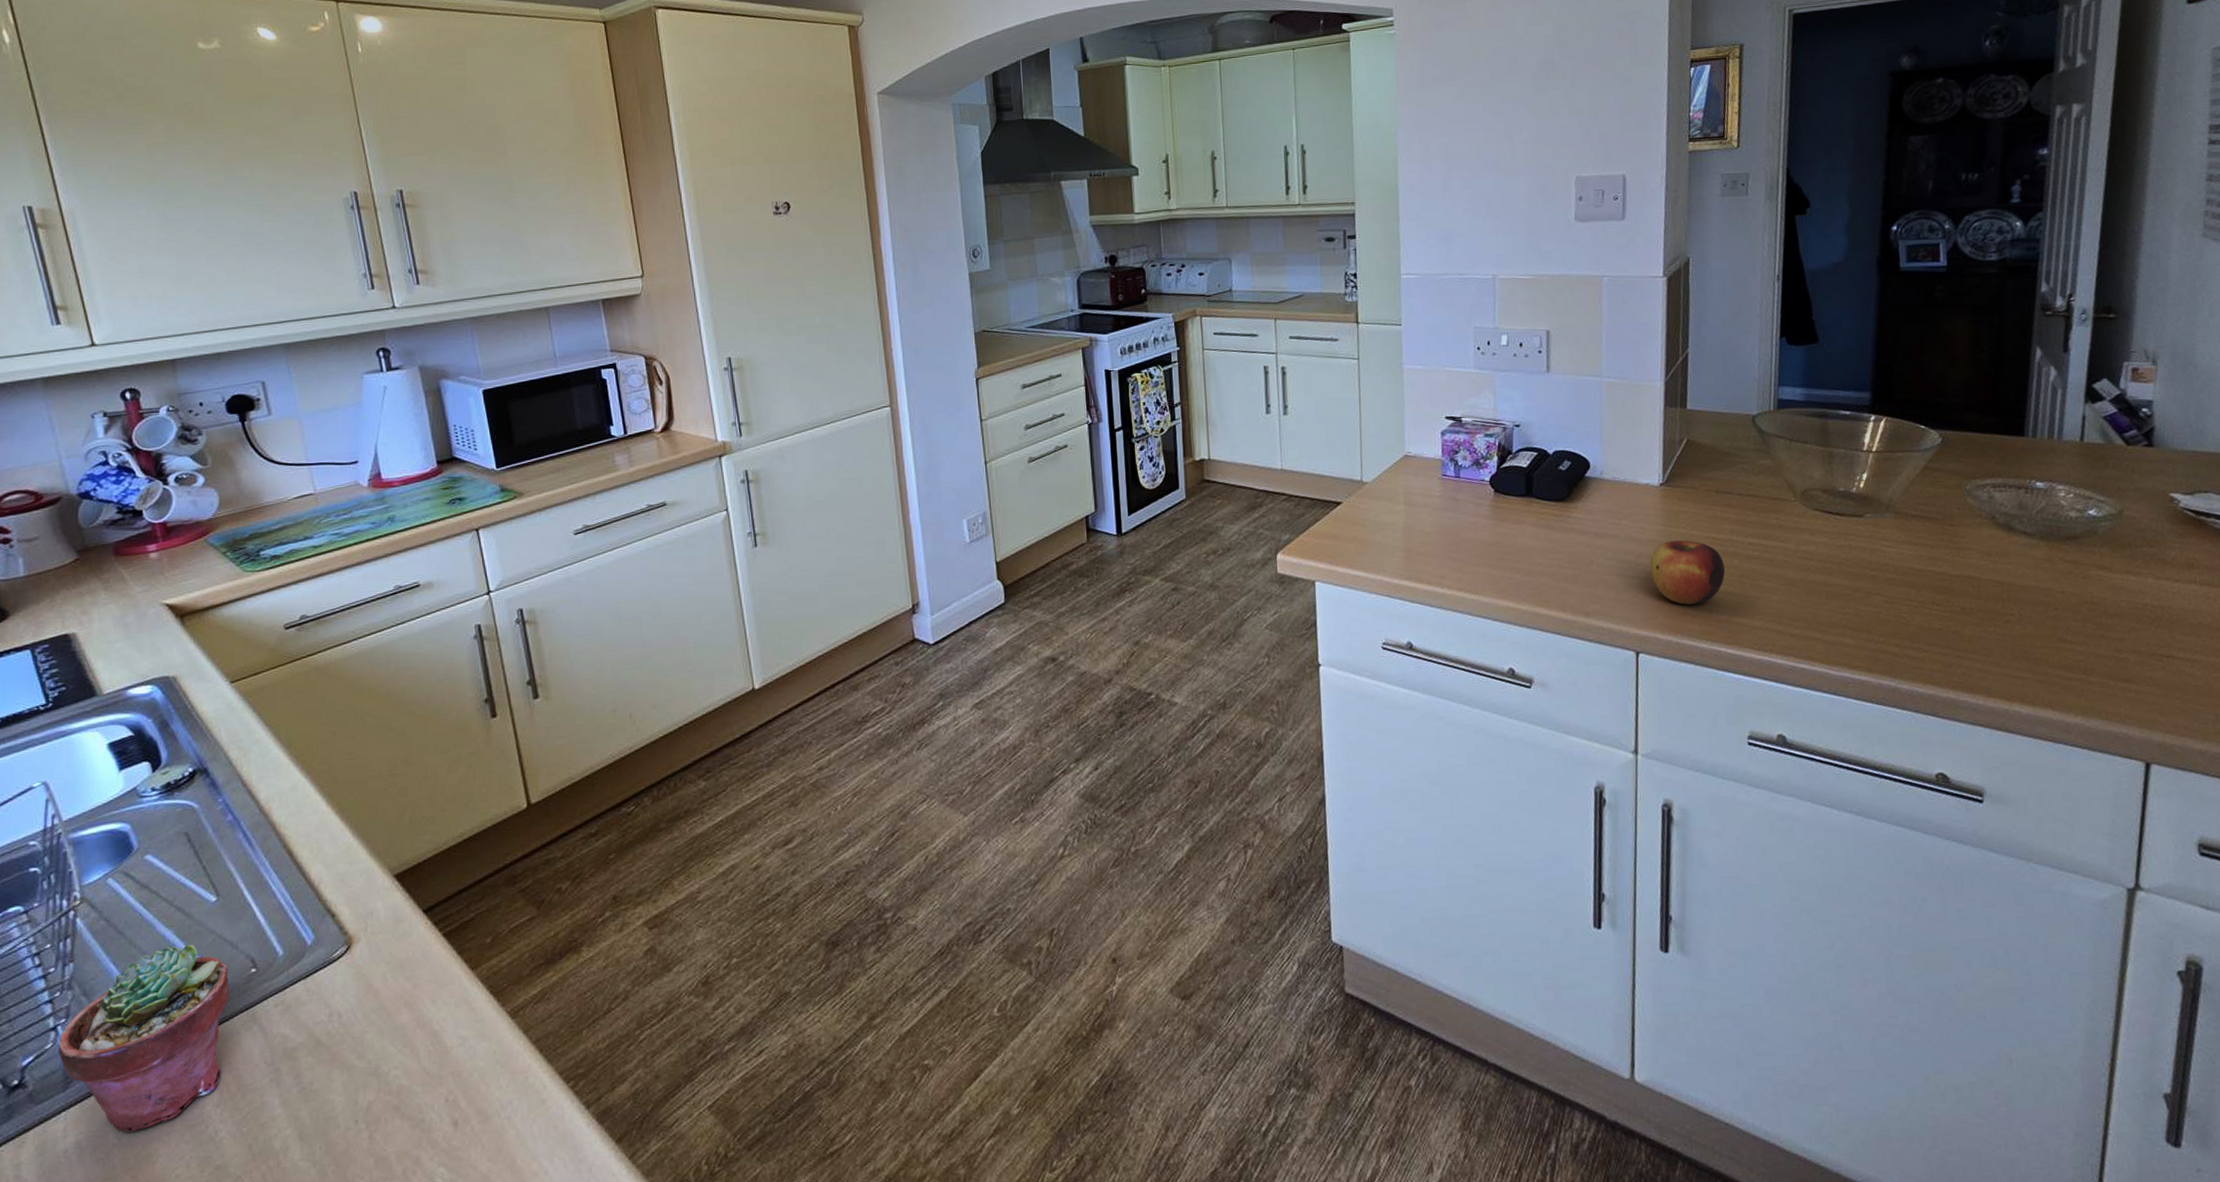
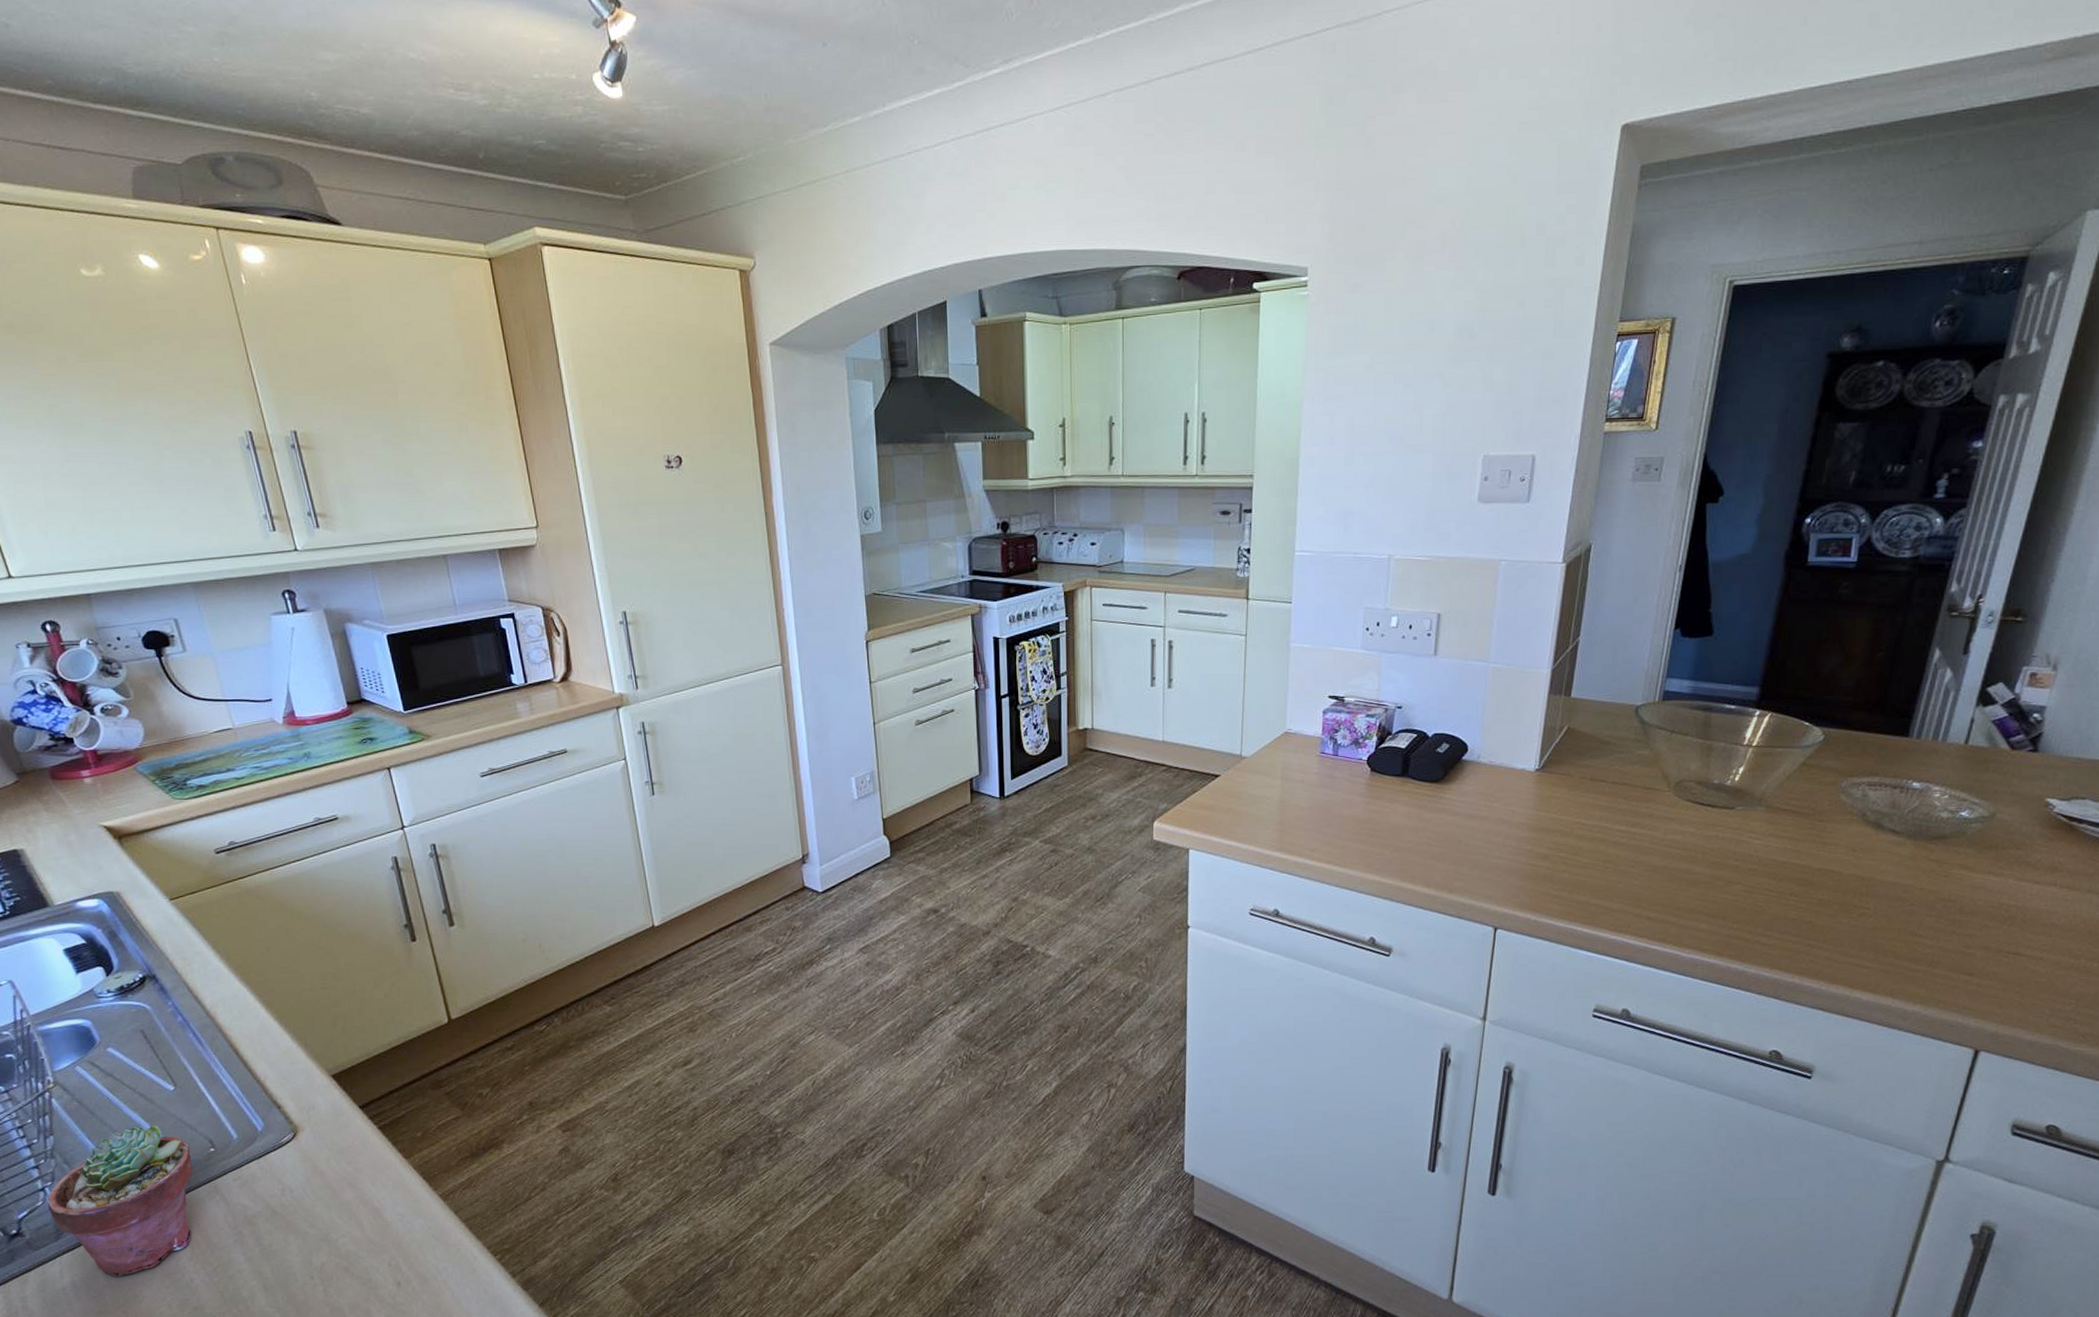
apple: present [1649,540,1725,605] -> none [1516,824,1590,886]

